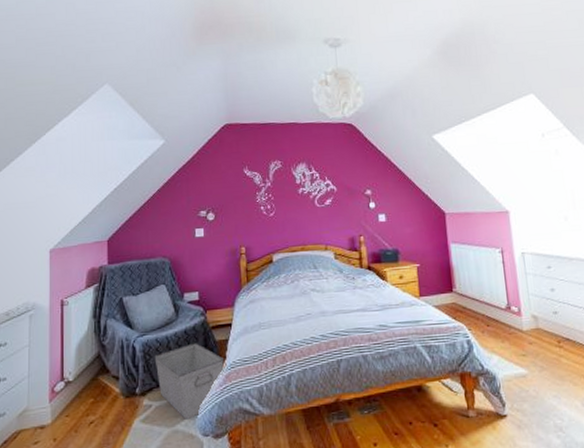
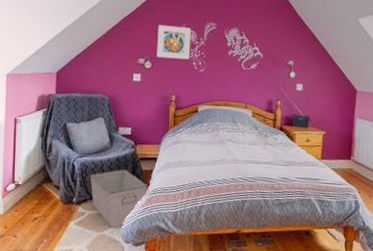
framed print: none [218,170,257,207] -> present [156,25,192,60]

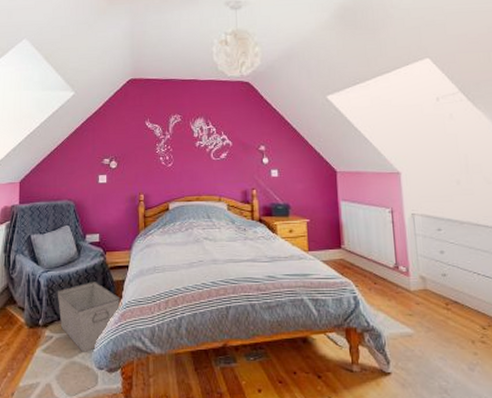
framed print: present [156,25,192,60] -> none [122,122,157,156]

